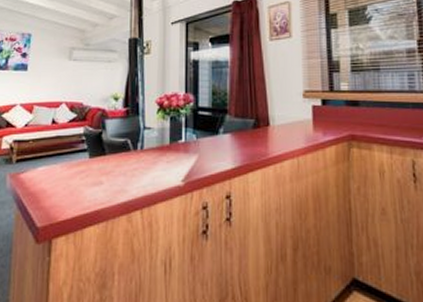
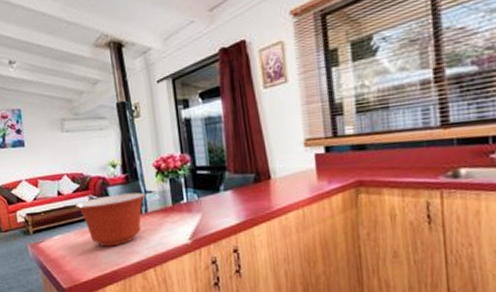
mixing bowl: none [67,128,144,183] -> present [74,192,145,247]

